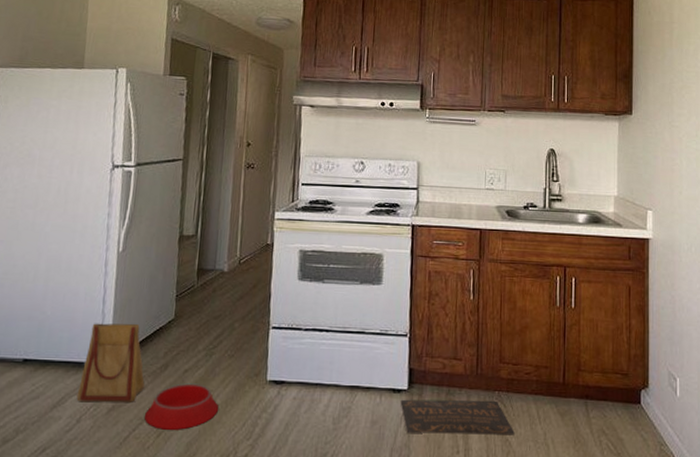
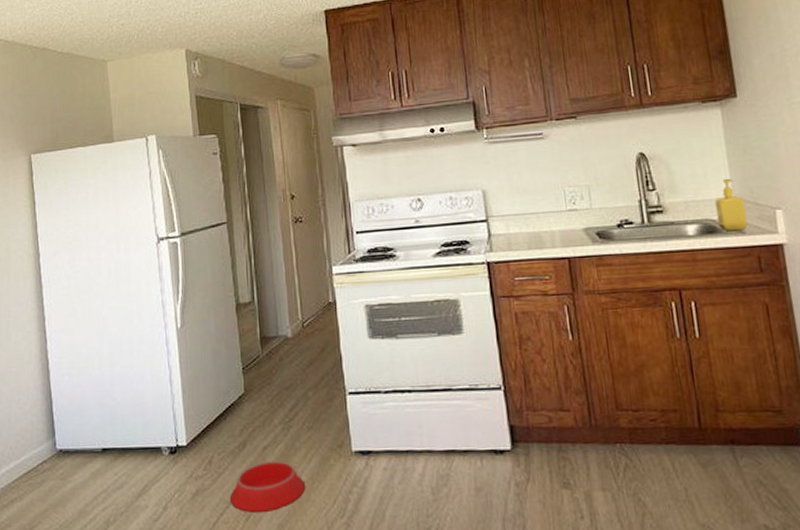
shopping bag: present [76,323,145,403] -> none [159,401,225,489]
doormat: present [400,399,515,435] -> none [505,456,648,499]
soap dispenser: none [602,179,625,224] -> present [714,178,748,232]

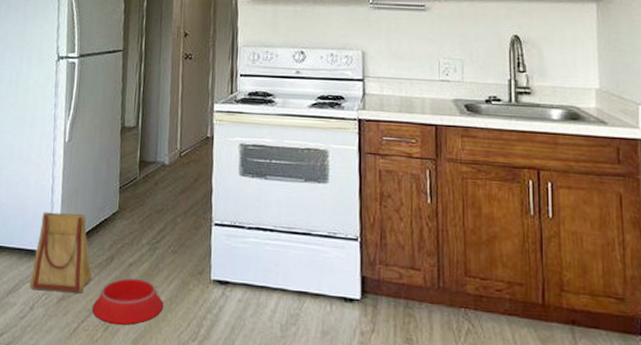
shopping bag: none [159,401,225,489] -> present [29,212,92,293]
soap dispenser: present [714,178,748,232] -> none [581,69,611,121]

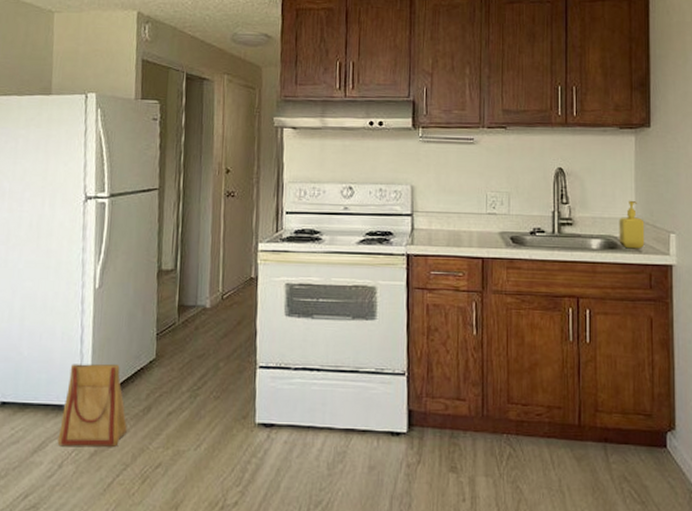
pet bowl: present [92,277,164,325] -> none [128,426,206,476]
soap dispenser: none [581,69,611,121] -> present [619,200,645,249]

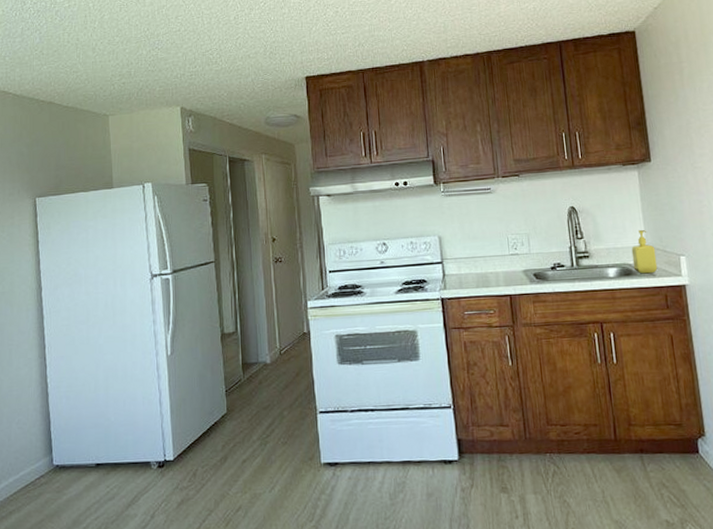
shopping bag: present [57,363,127,447] -> none [148,421,208,499]

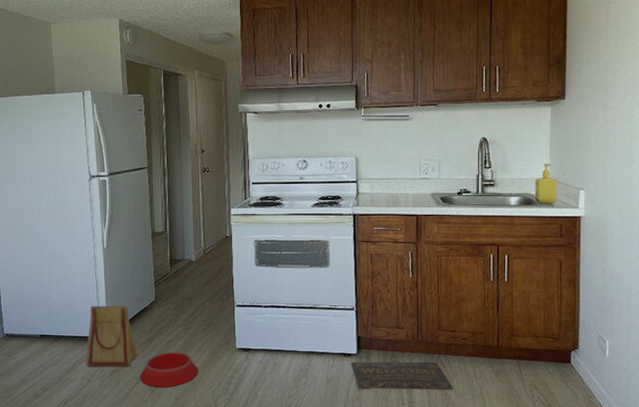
shopping bag: none [148,421,208,499] -> present [85,305,137,367]
pet bowl: none [212,472,280,519] -> present [140,351,199,388]
doormat: none [453,464,572,502] -> present [351,361,453,390]

